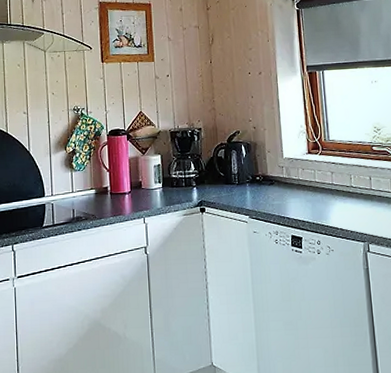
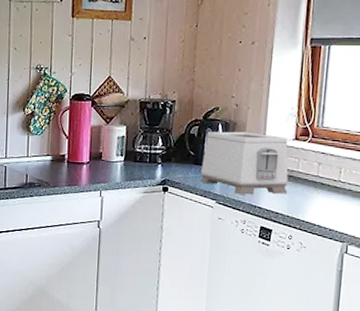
toaster: none [232,150,310,208] -> present [201,131,288,195]

